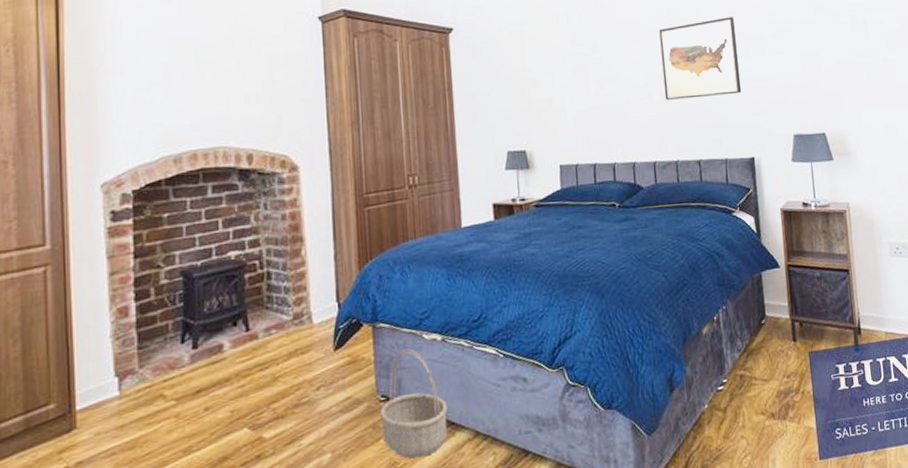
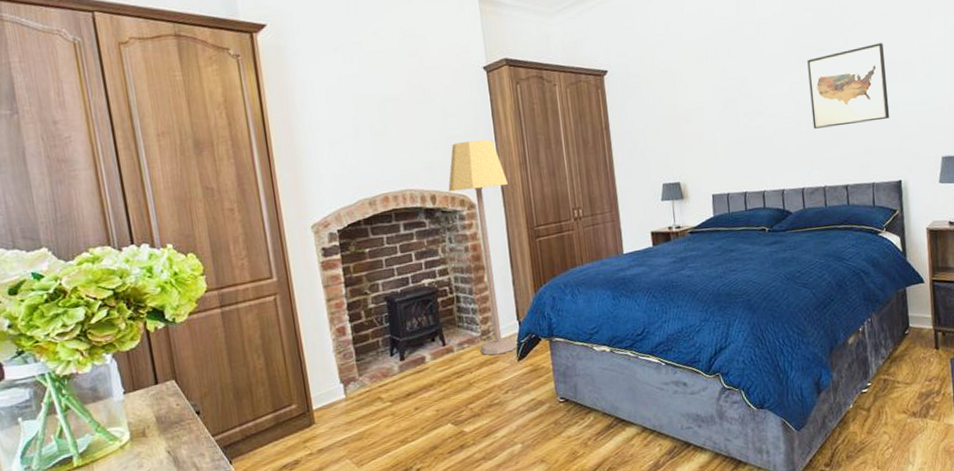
lamp: none [268,95,337,344] -> present [448,139,519,355]
basket: present [379,348,448,459] -> none [559,359,619,449]

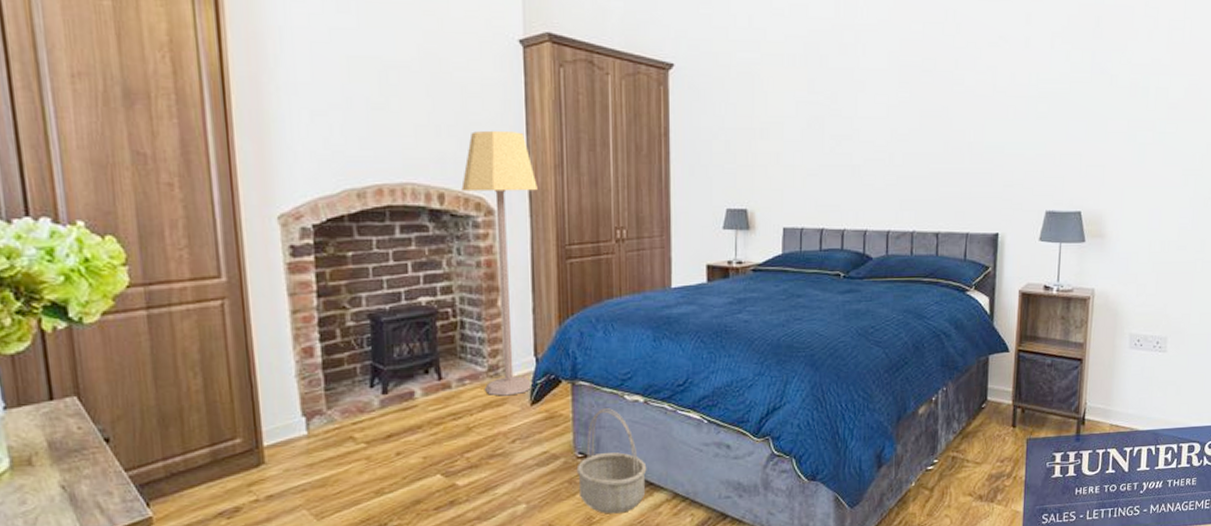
basket: none [559,359,619,449] -> present [576,408,647,514]
wall art: present [807,43,890,129] -> none [908,71,997,163]

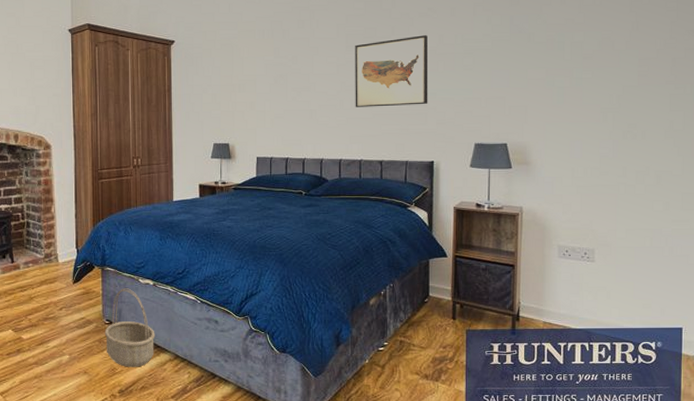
lamp: present [461,130,538,396] -> none [29,91,80,276]
wall art: none [908,71,997,163] -> present [355,35,428,107]

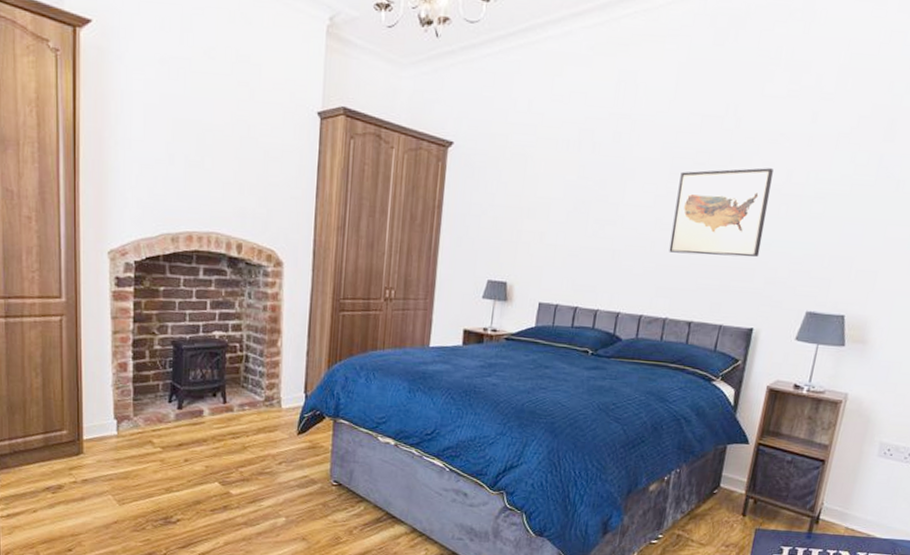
basket: present [104,288,155,367] -> none [330,446,391,538]

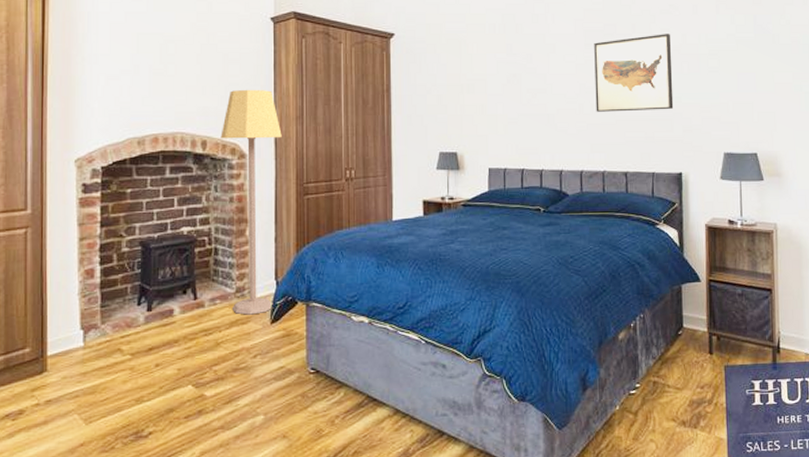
lamp: none [257,191,321,424] -> present [220,89,282,315]

